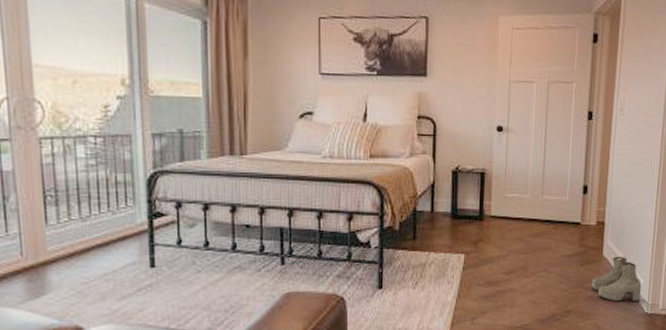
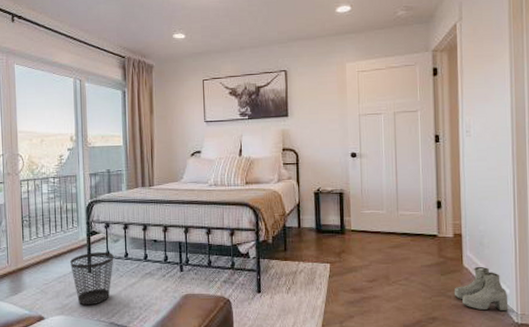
wastebasket: none [123,239,189,310] -> present [70,251,114,306]

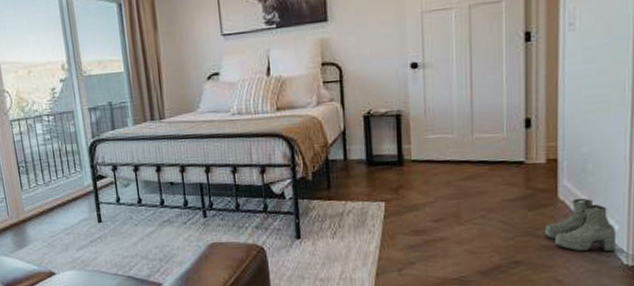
wastebasket: present [70,251,114,306] -> none [77,198,126,259]

